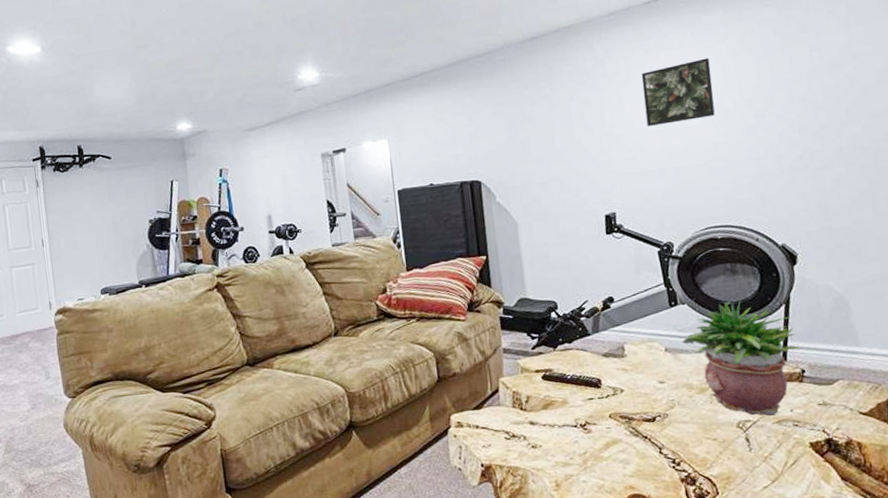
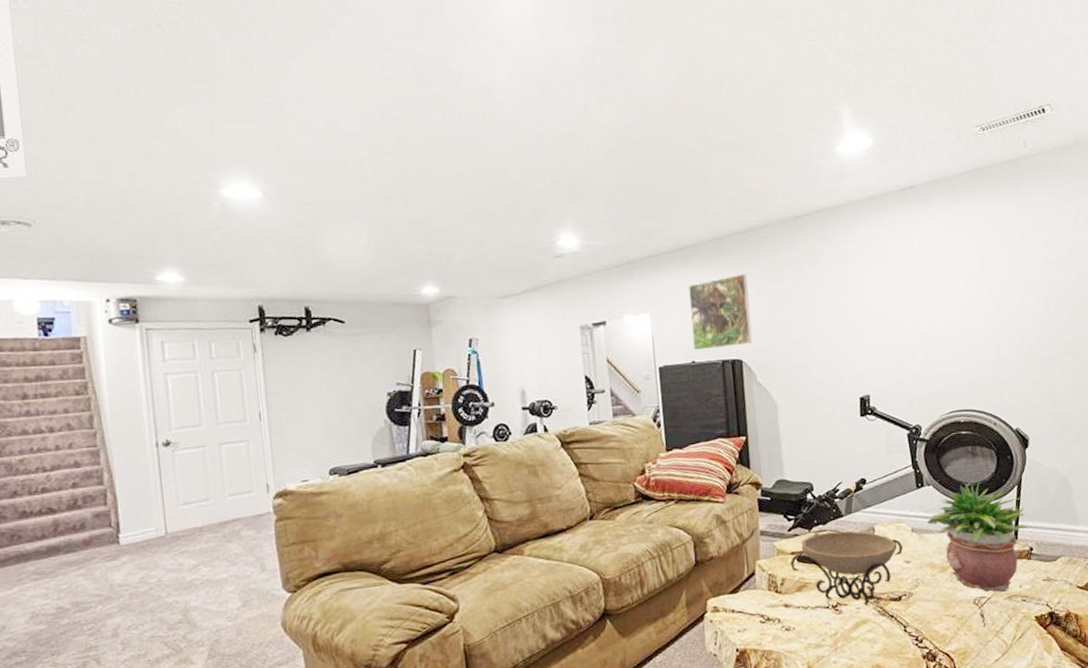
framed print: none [425,96,491,174] -> present [689,273,753,351]
decorative bowl: none [534,349,657,425] -> present [790,530,904,605]
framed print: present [641,58,715,126] -> none [896,247,961,311]

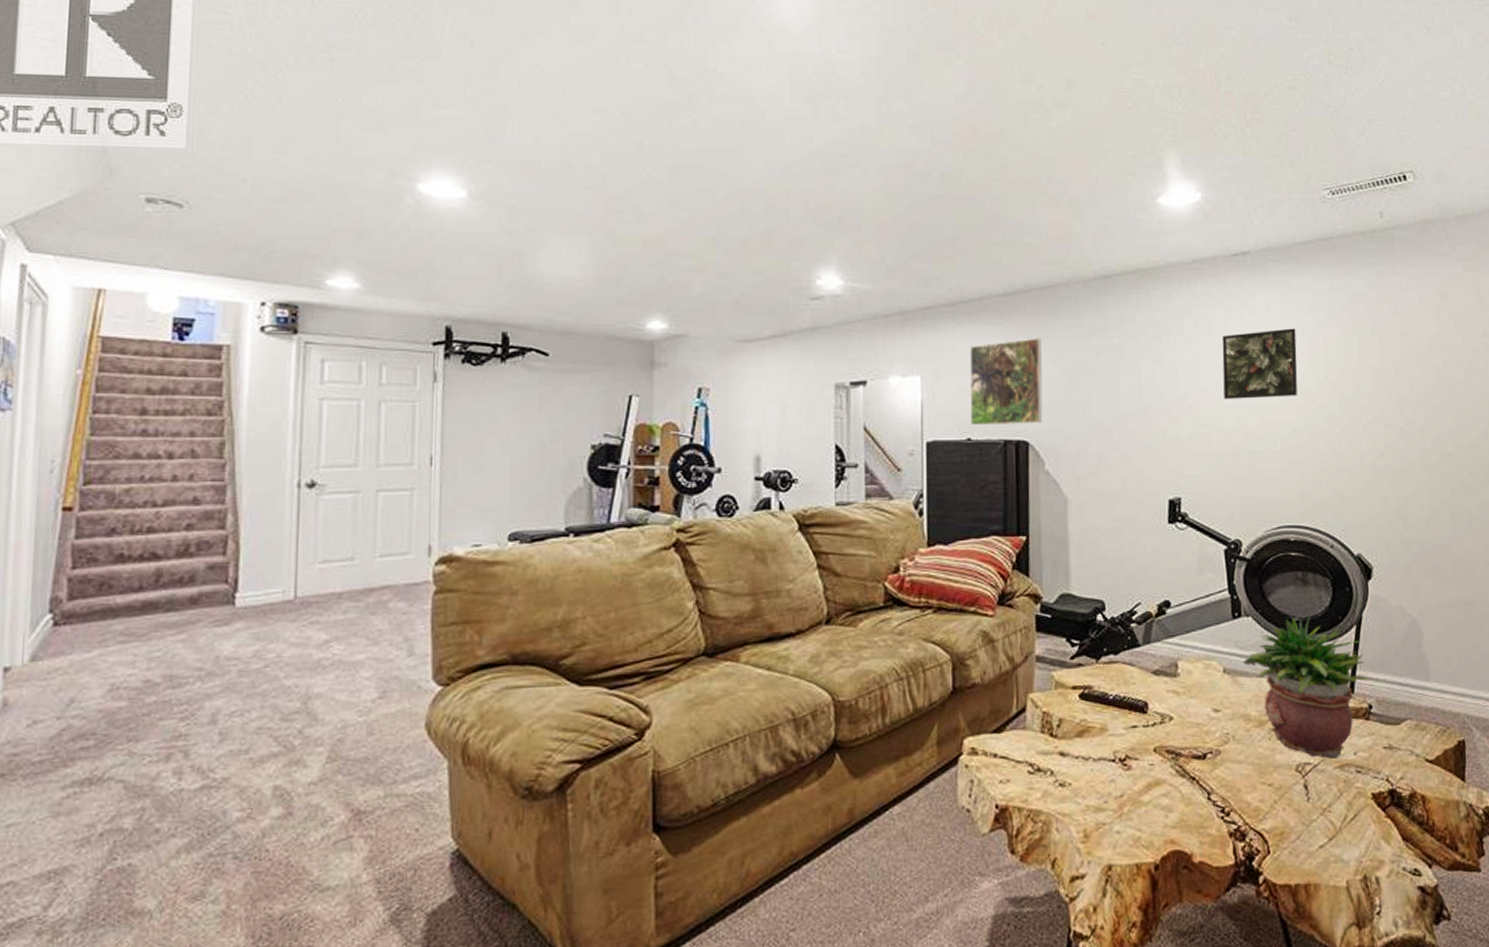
decorative bowl: present [790,530,904,605] -> none [1070,664,1212,762]
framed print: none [896,247,961,311] -> present [1222,328,1298,399]

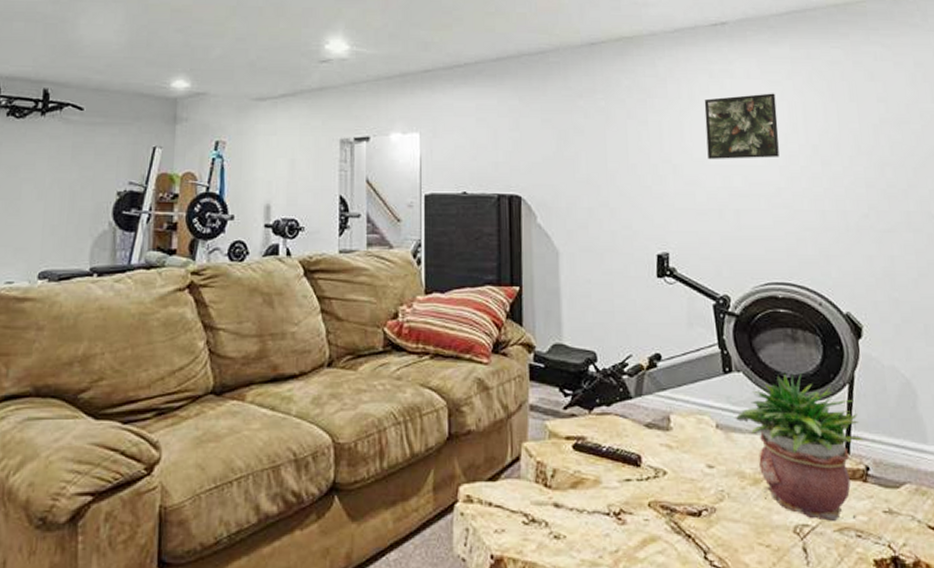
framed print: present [969,338,1043,426] -> none [465,99,534,181]

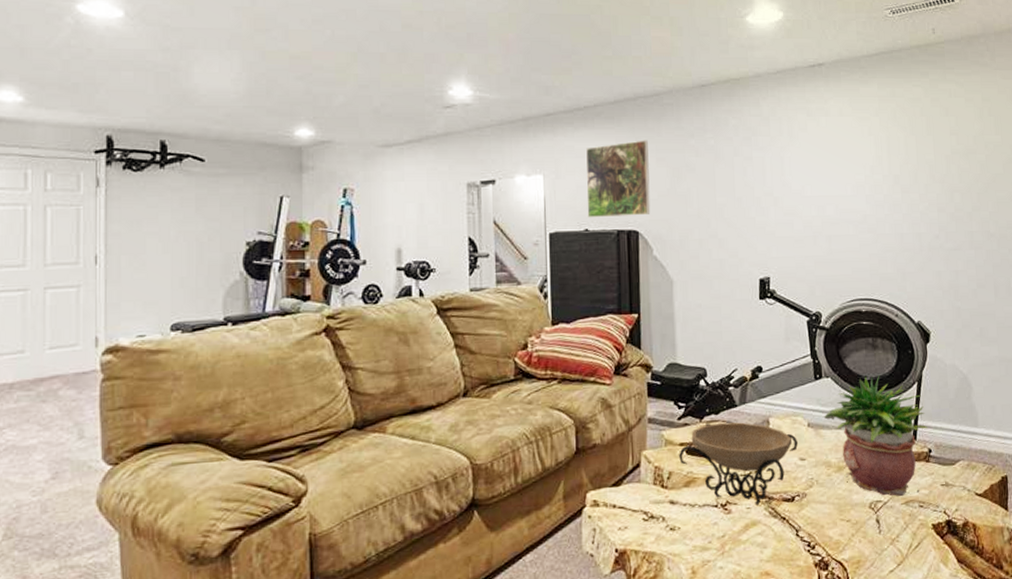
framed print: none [465,99,534,181] -> present [586,140,651,218]
decorative bowl: none [563,416,706,517] -> present [678,422,799,505]
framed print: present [704,93,779,159] -> none [802,129,866,191]

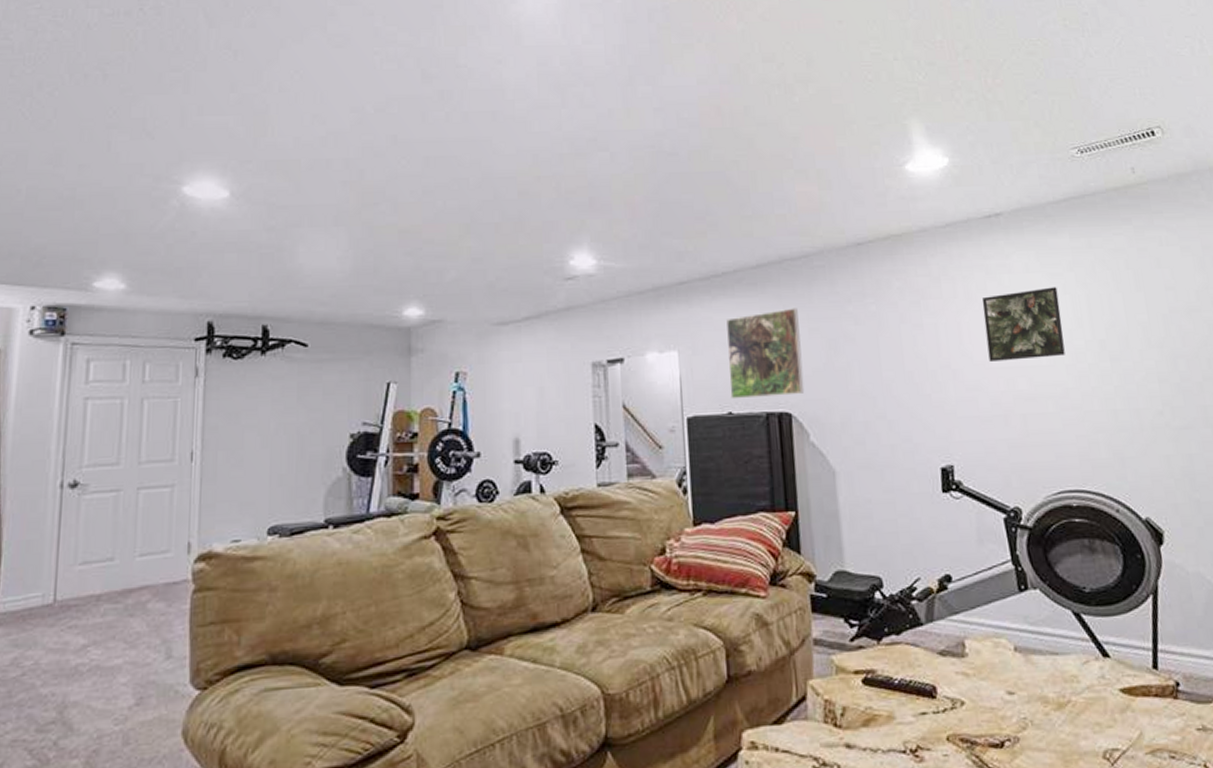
decorative bowl: present [678,422,799,505] -> none [852,644,1004,752]
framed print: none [802,129,866,191] -> present [982,287,1065,361]
potted plant: present [824,374,928,496] -> none [1035,585,1172,743]

